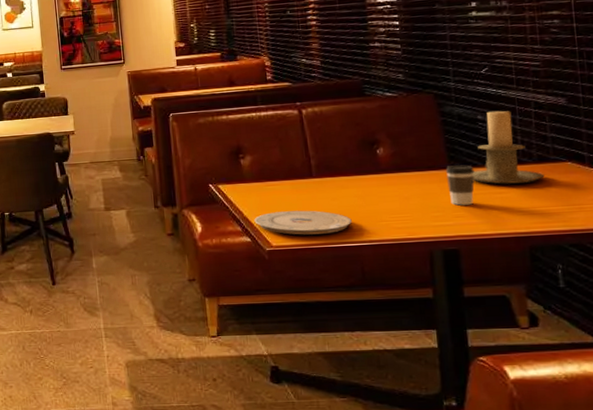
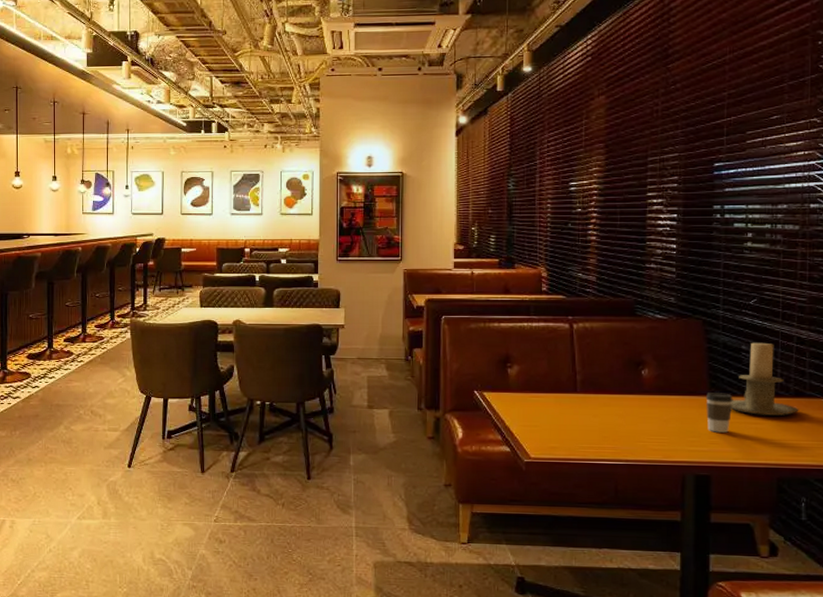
plate: present [254,210,352,235] -> none [515,424,610,450]

